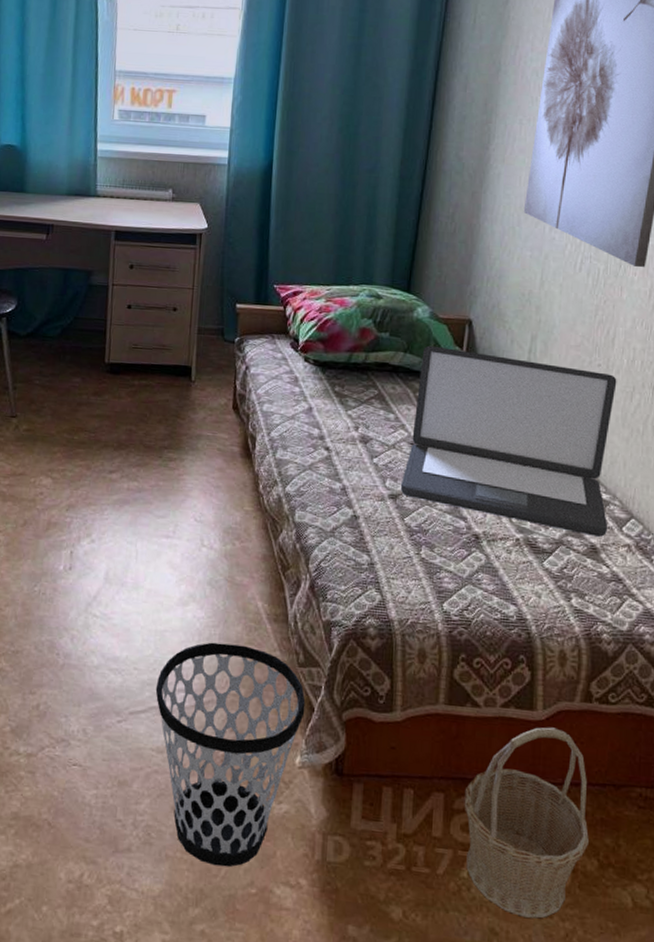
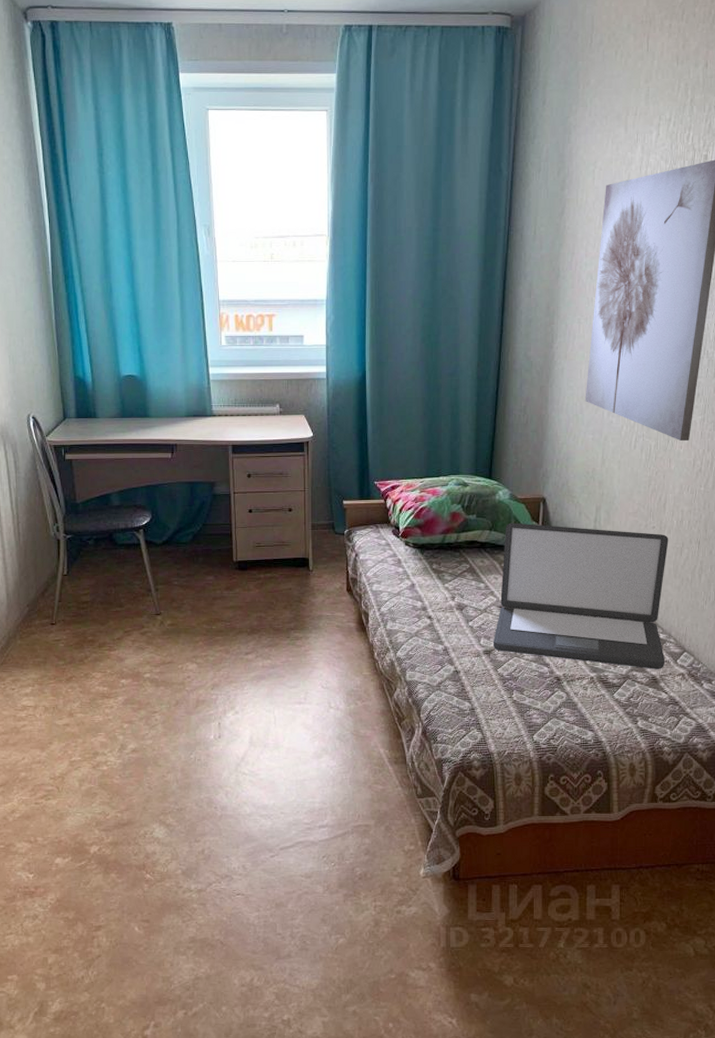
wastebasket: present [155,642,306,867] -> none [300,785,425,961]
basket: present [464,727,589,919] -> none [558,825,658,972]

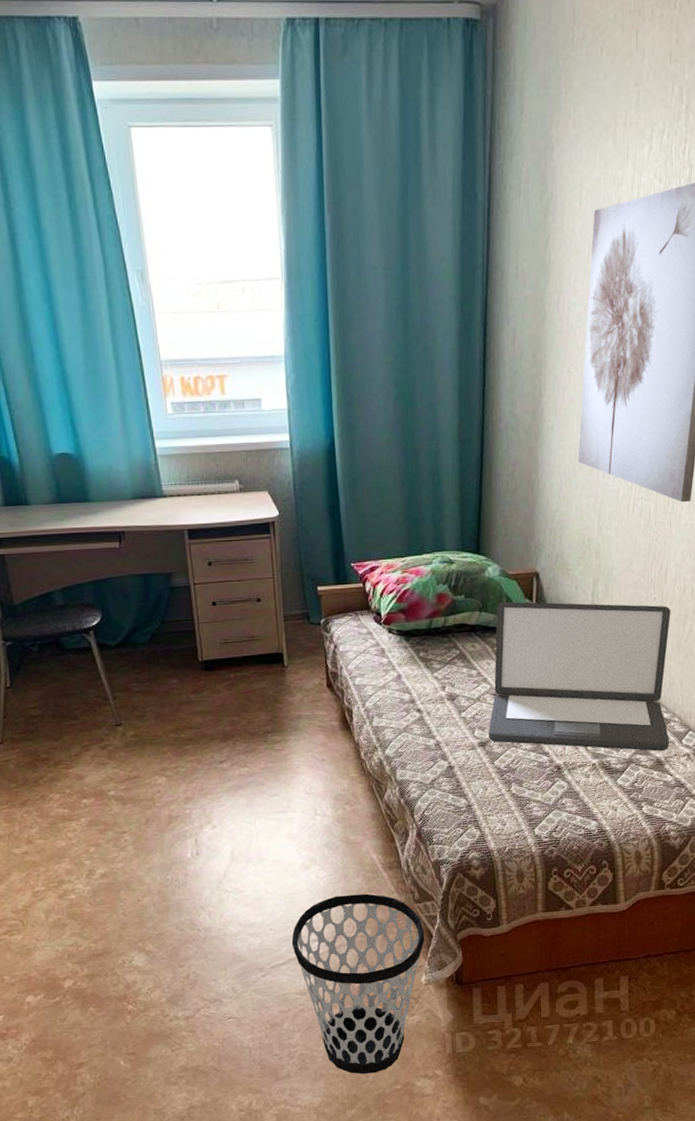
wastebasket: none [300,785,425,961] -> present [291,893,425,1074]

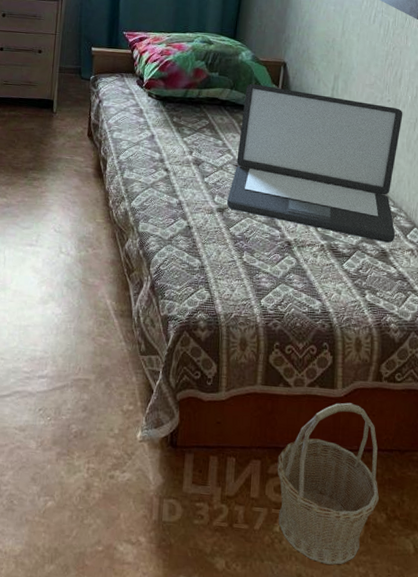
wastebasket: present [291,893,425,1074] -> none [19,335,146,529]
basket: none [565,914,668,1064] -> present [277,402,379,565]

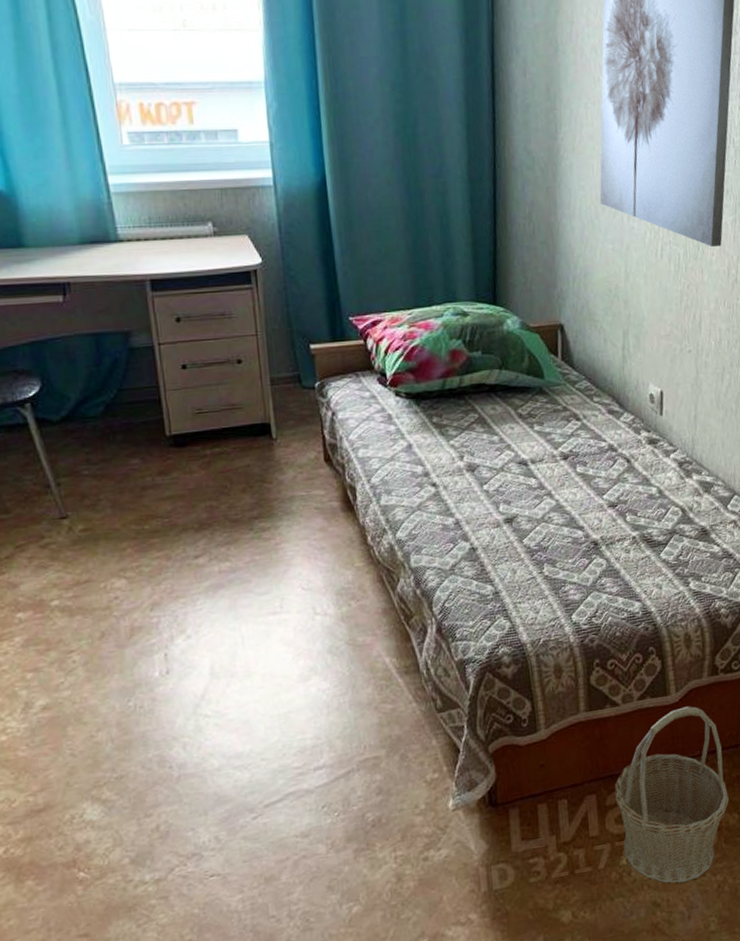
laptop: present [226,83,403,243] -> none [514,357,715,520]

